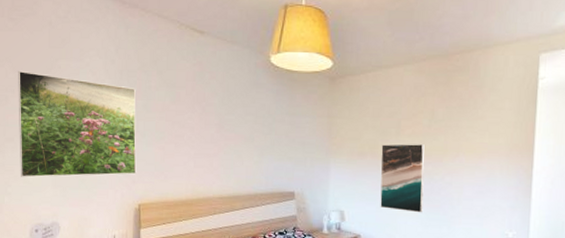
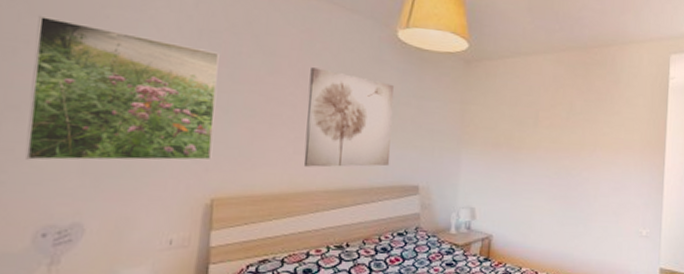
wall art: none [202,95,270,178] -> present [303,67,394,168]
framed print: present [380,144,425,213] -> none [515,135,562,211]

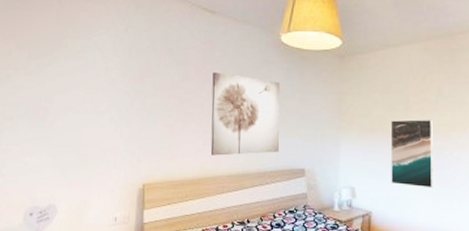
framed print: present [25,15,219,161] -> none [17,48,144,158]
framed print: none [515,135,562,211] -> present [390,119,434,188]

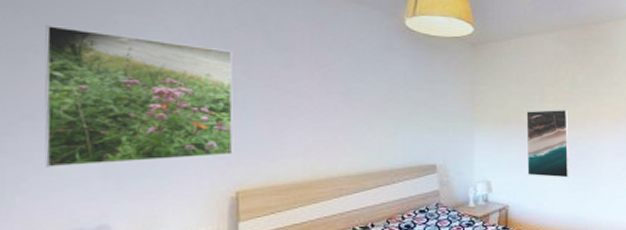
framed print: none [17,48,144,158] -> present [44,24,234,167]
wall art: present [210,72,281,156] -> none [323,59,407,154]

